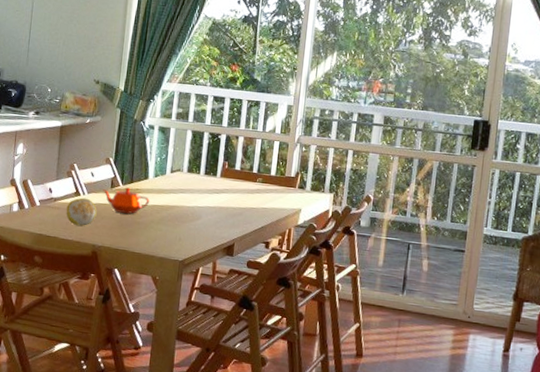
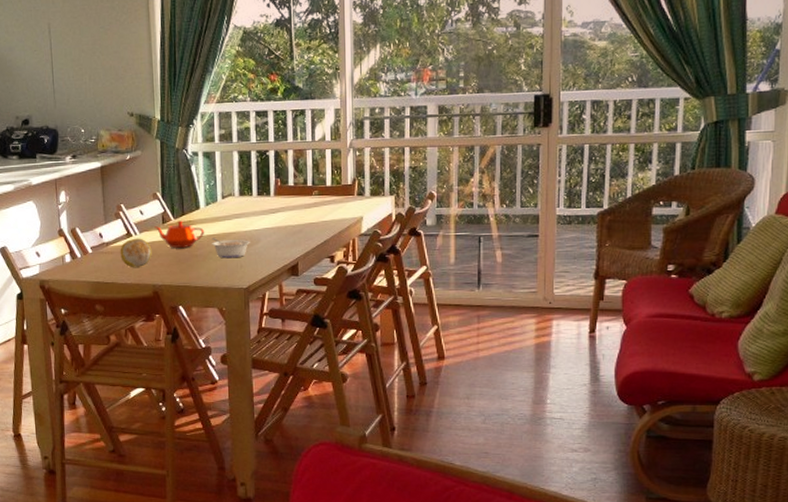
legume: none [155,207,191,231] -> present [212,237,250,259]

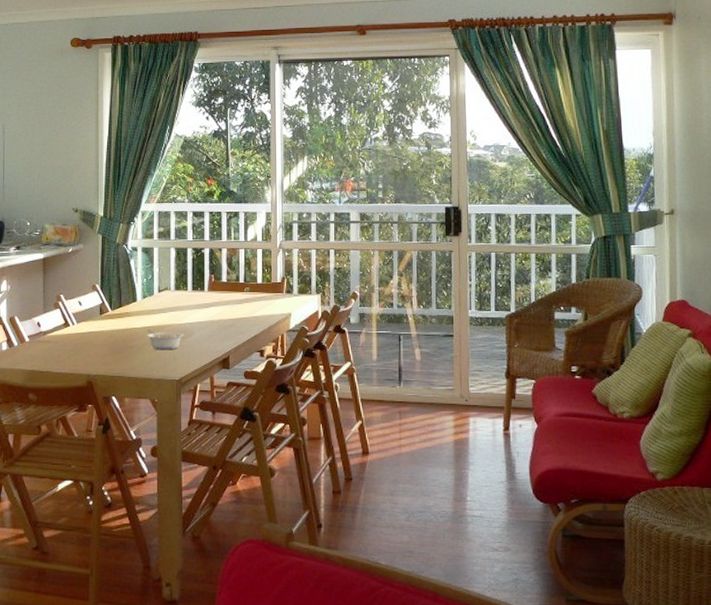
fruit: present [120,238,152,267] -> none [57,328,88,357]
teapot: present [154,221,204,248] -> none [92,312,140,338]

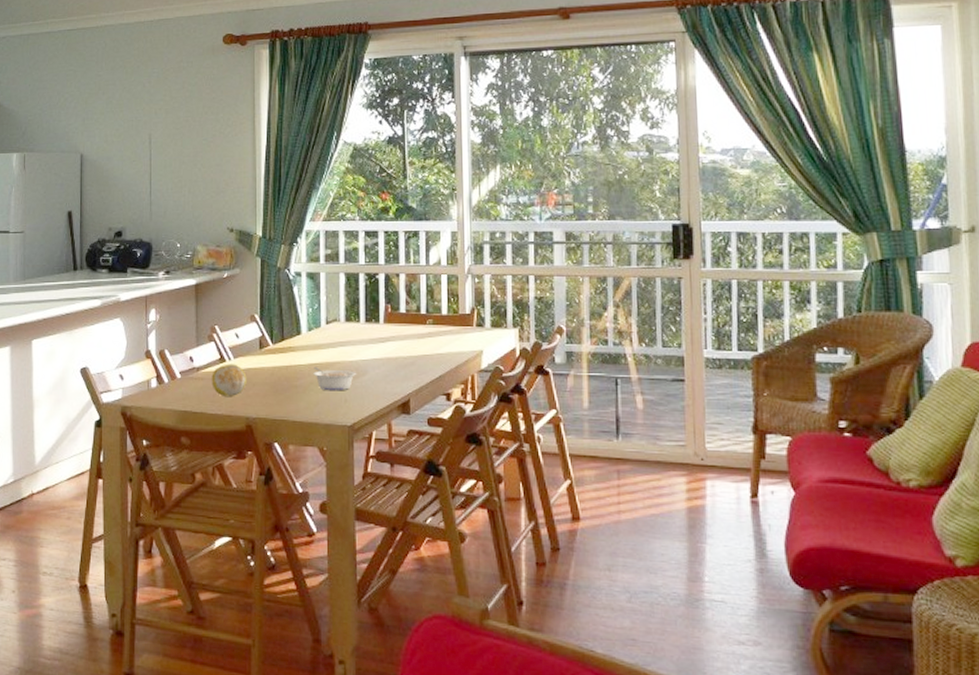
fruit: none [57,328,88,357] -> present [212,364,247,396]

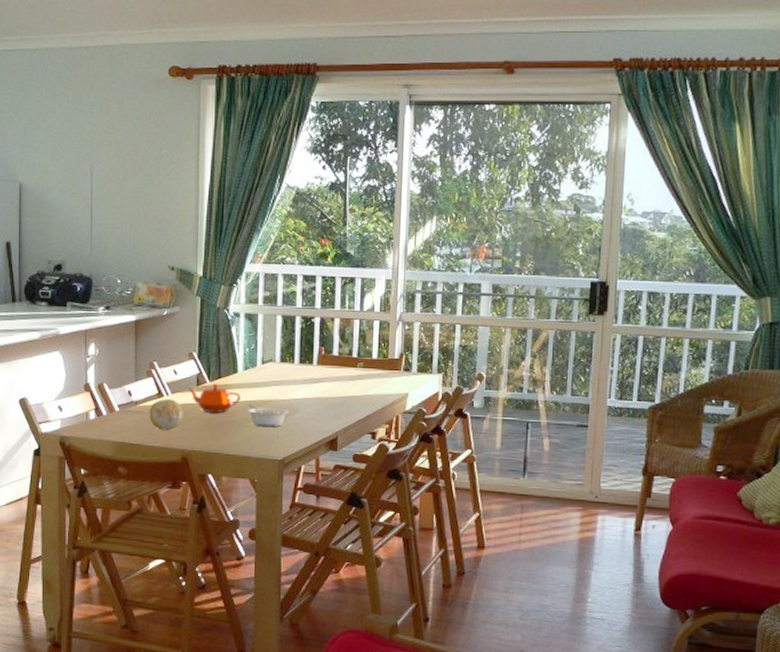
teapot: none [251,346,305,377] -> present [188,383,240,413]

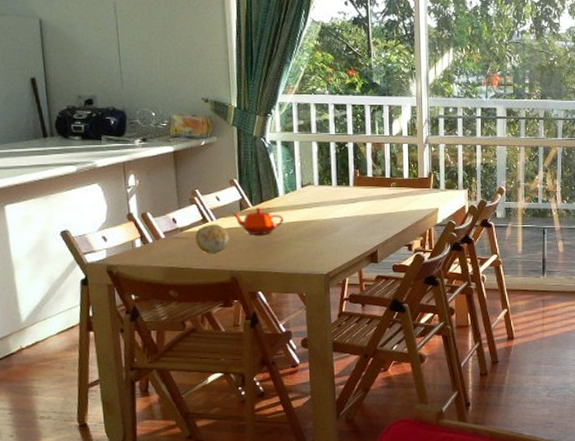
legume: present [248,403,288,428] -> none [291,224,329,246]

